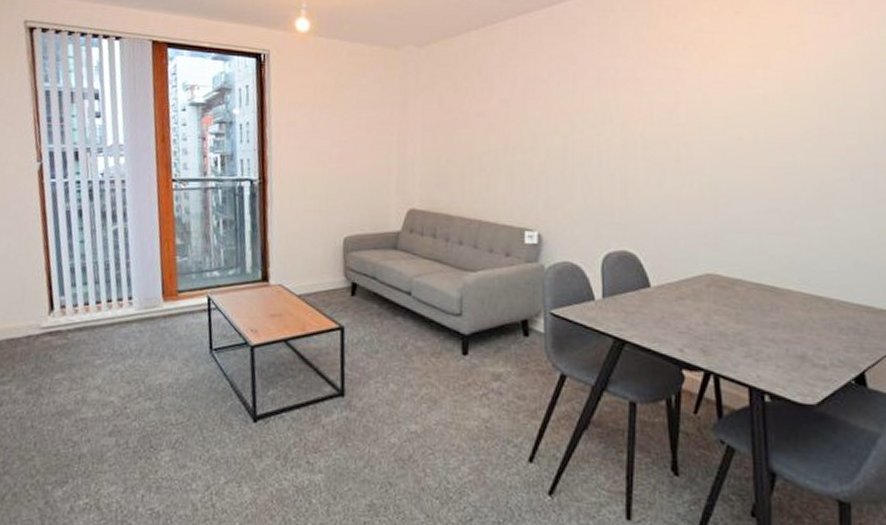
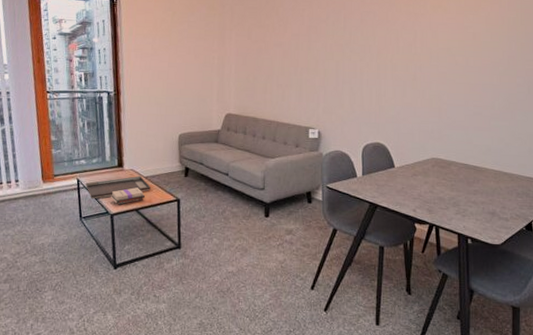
tray: none [218,294,305,325] -> present [85,176,151,199]
books: none [251,309,298,334] -> present [111,187,146,205]

